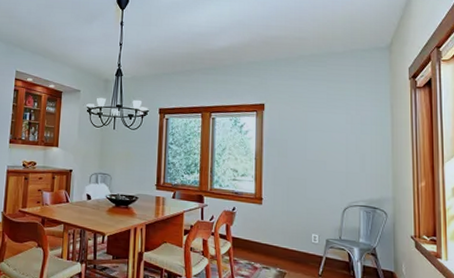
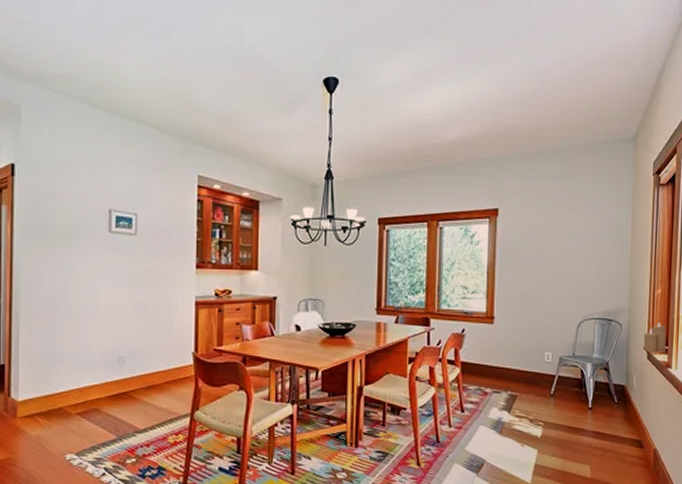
candle: none [410,213,434,243] -> present [643,322,666,353]

